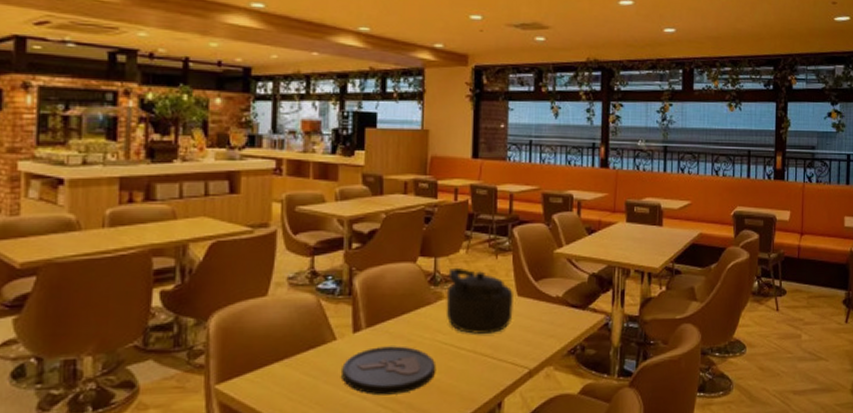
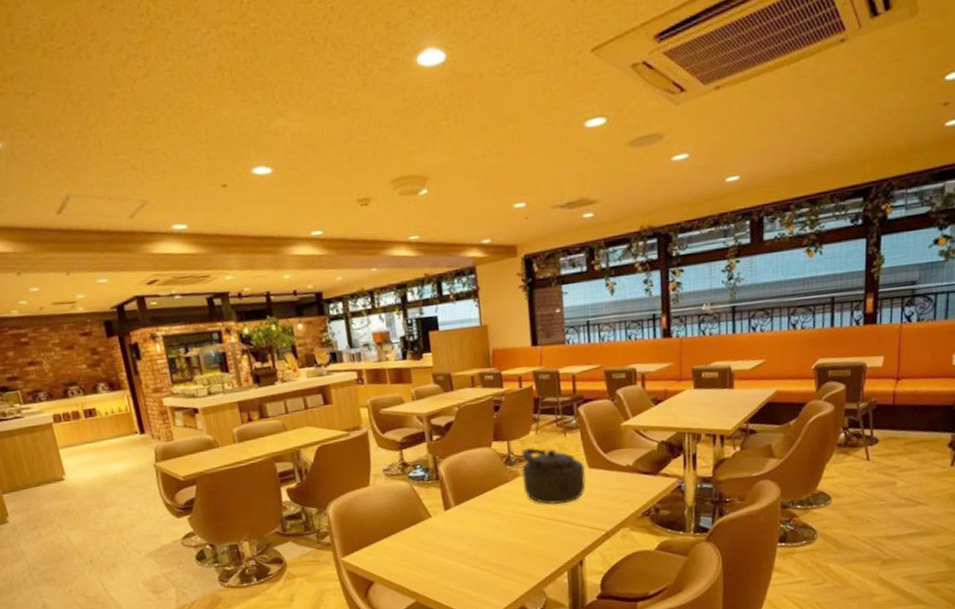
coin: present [342,346,436,396] -> none [439,518,521,560]

